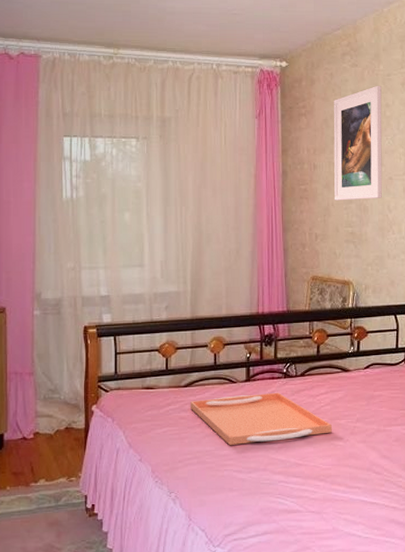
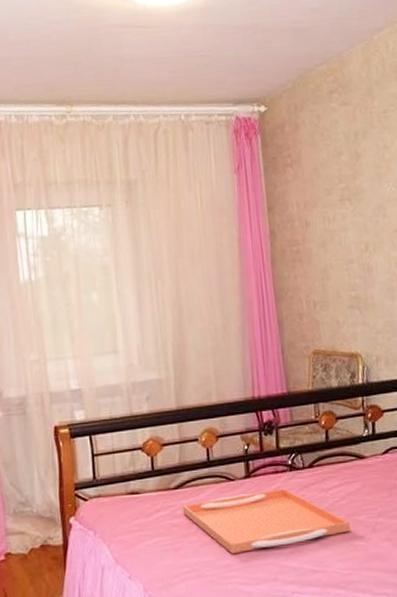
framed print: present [333,85,383,201] -> none [323,124,388,261]

